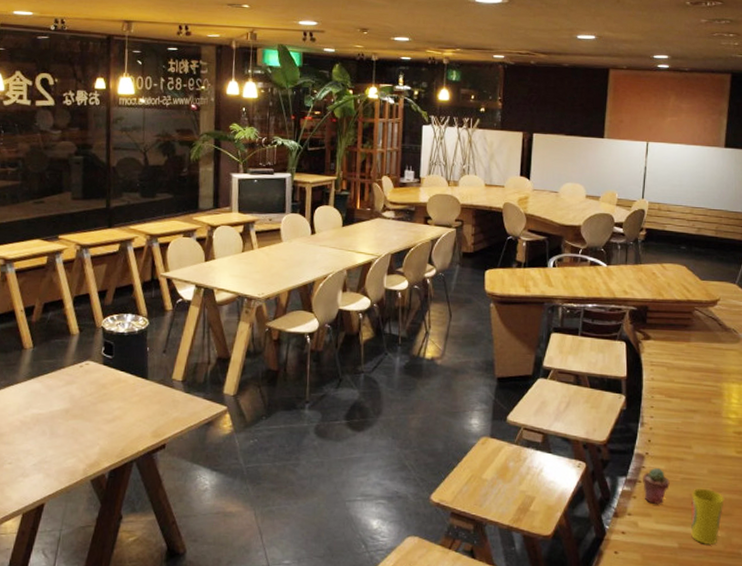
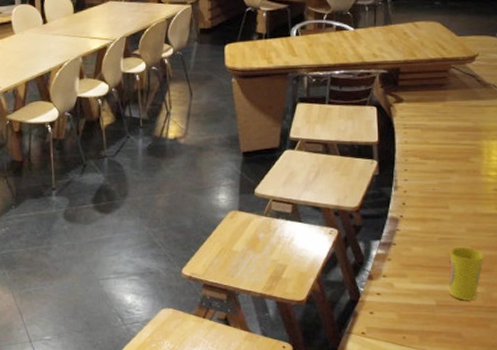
potted succulent: present [643,468,670,504] -> none [398,230,426,265]

